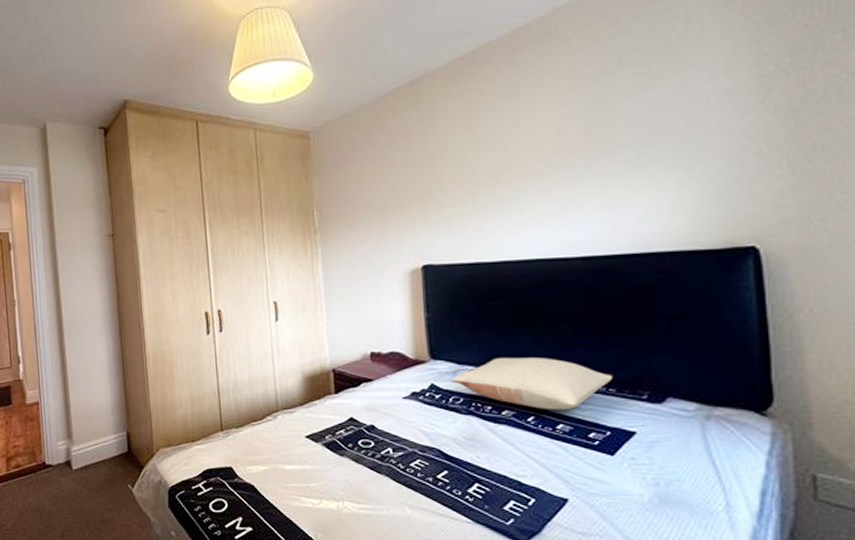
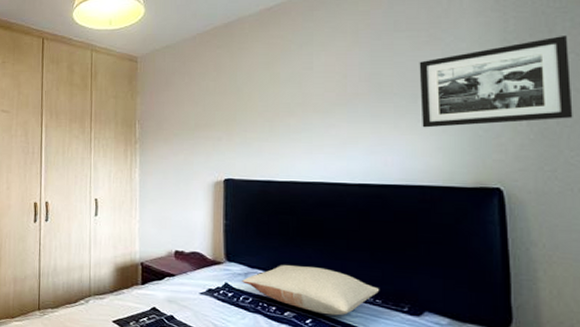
picture frame: none [651,50,846,183] -> present [419,34,573,128]

